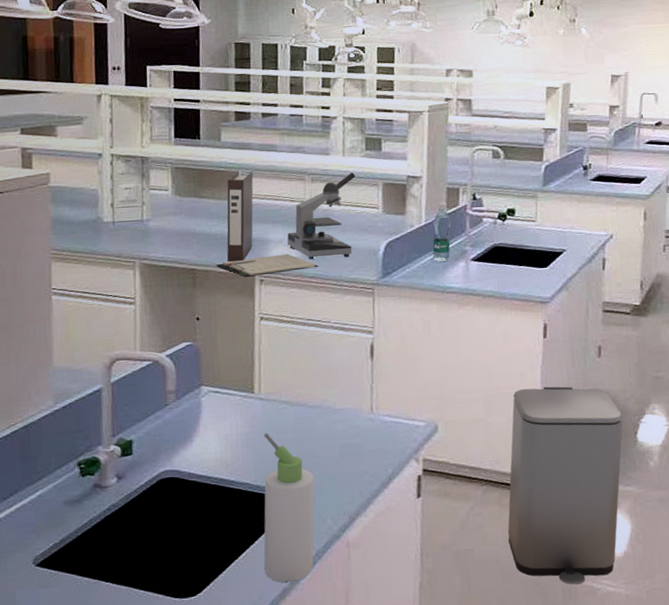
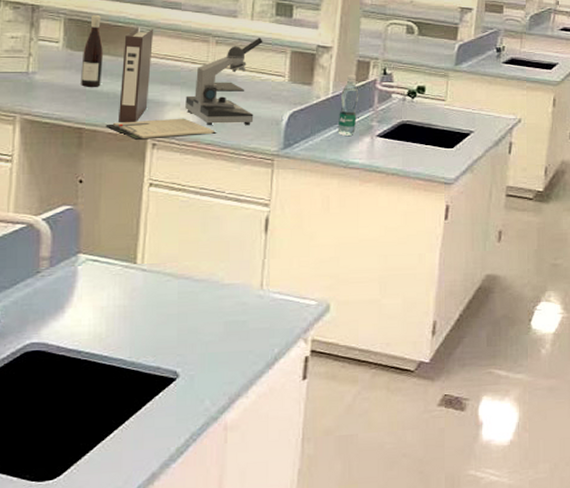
bottle: none [190,161,210,230] -> present [81,14,104,87]
bottle: present [263,432,315,583] -> none [133,306,195,467]
pedal bin: present [508,386,623,585] -> none [395,269,519,474]

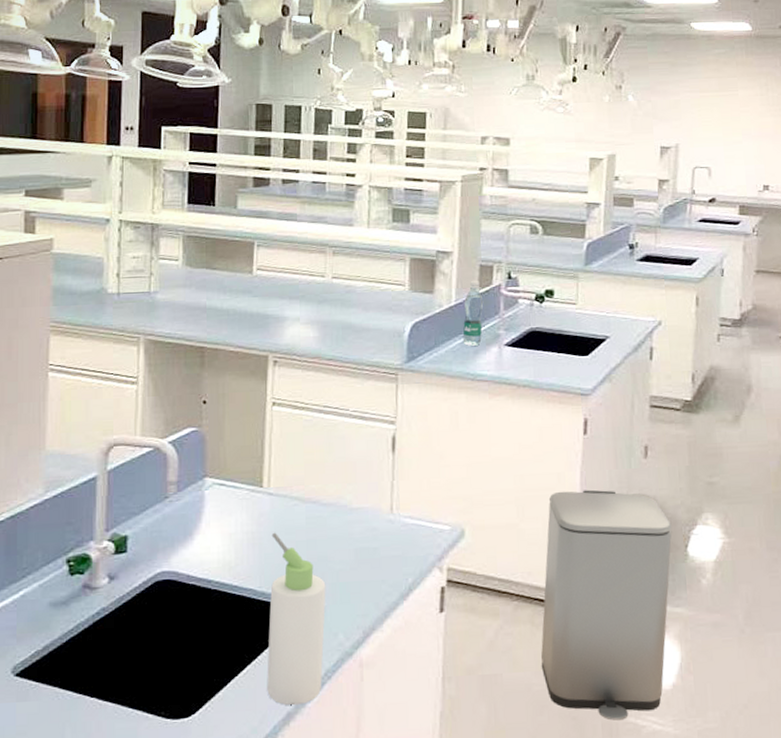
bottle: present [81,14,104,87] -> none [201,230,223,305]
clipboard: present [105,118,216,141] -> none [227,333,337,358]
binder: present [119,27,154,123] -> none [239,241,271,341]
bottle: none [133,306,195,467] -> present [267,532,326,706]
microscope: present [185,38,263,126] -> none [305,246,381,341]
pedal bin: none [395,269,519,474] -> present [541,489,672,721]

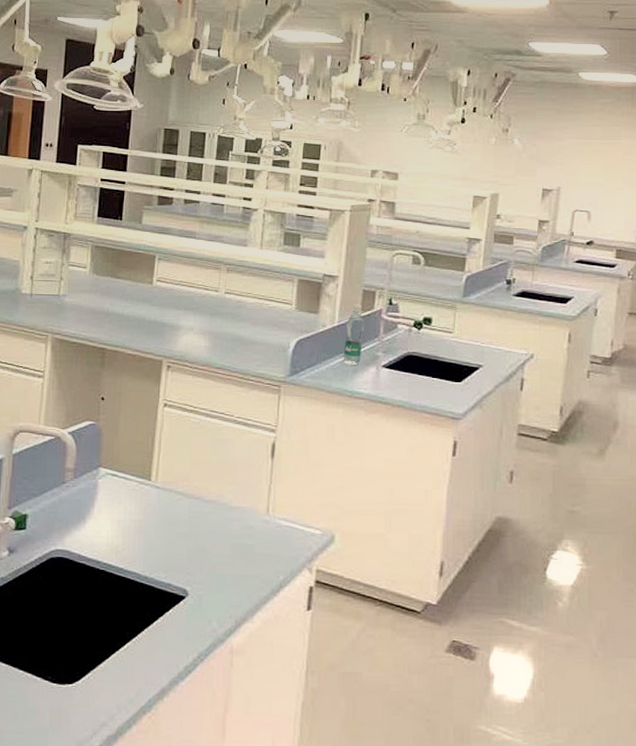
bottle: present [267,532,326,706] -> none [144,522,204,683]
pedal bin: present [541,489,672,721] -> none [400,507,532,727]

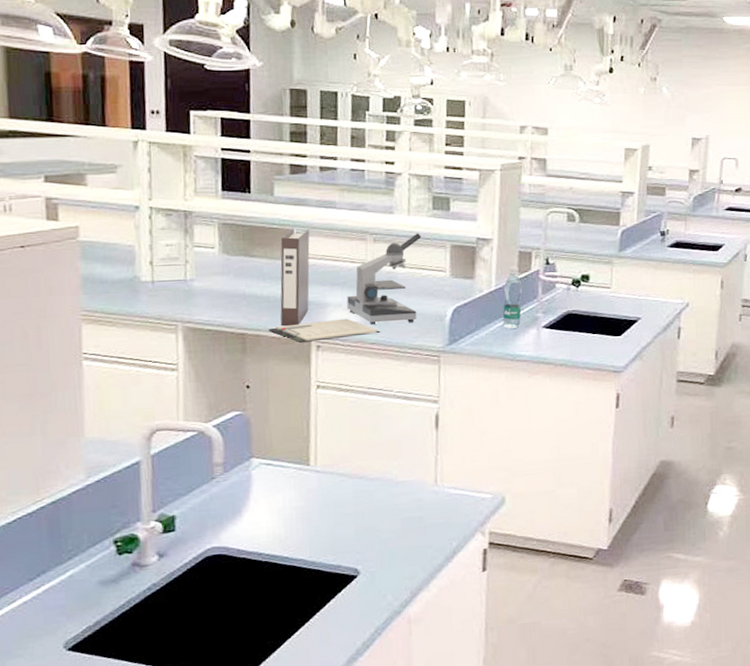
clipboard: none [125,342,226,362] -> present [268,318,380,344]
binder: none [137,254,171,345] -> present [280,228,310,327]
microscope: none [198,266,272,351] -> present [347,233,422,326]

